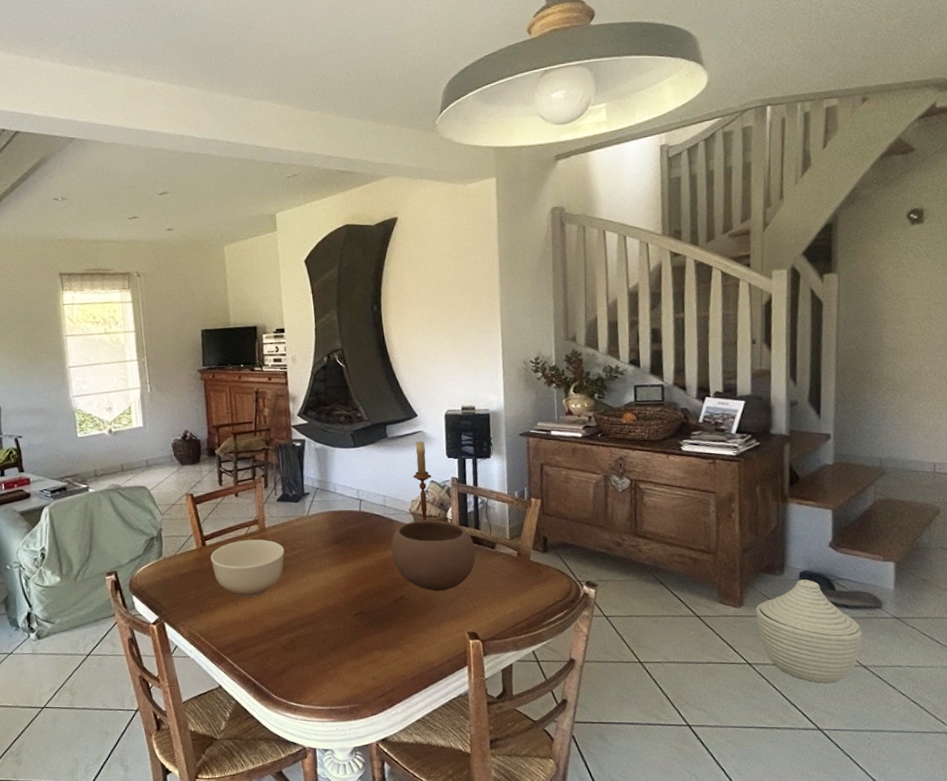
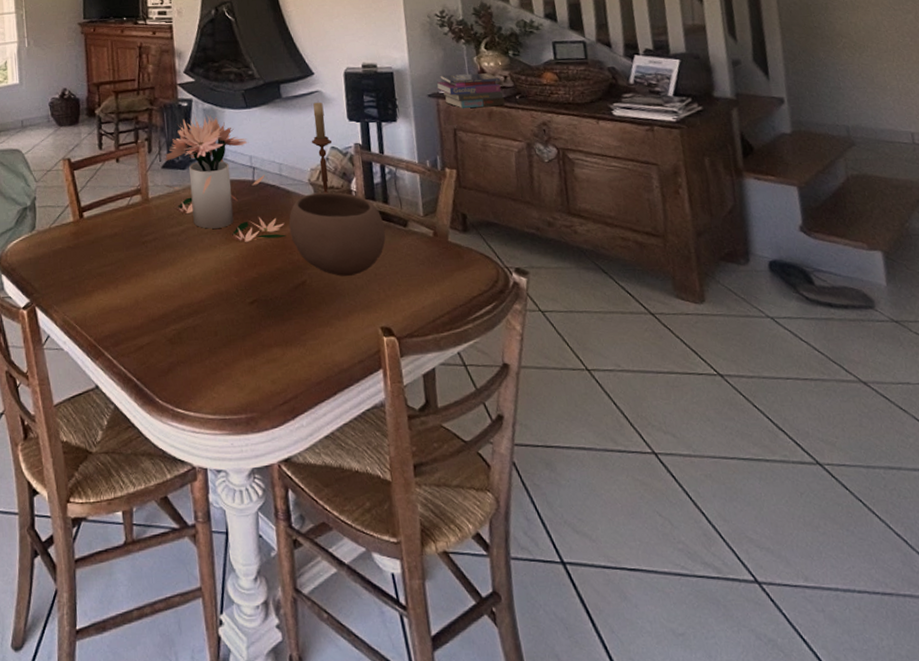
bowl: present [210,539,285,598] -> none [88,211,171,280]
bouquet: none [279,453,388,564] -> present [164,114,286,242]
books: none [528,414,588,447] -> present [437,73,505,109]
woven basket: present [756,579,863,684] -> none [720,270,856,404]

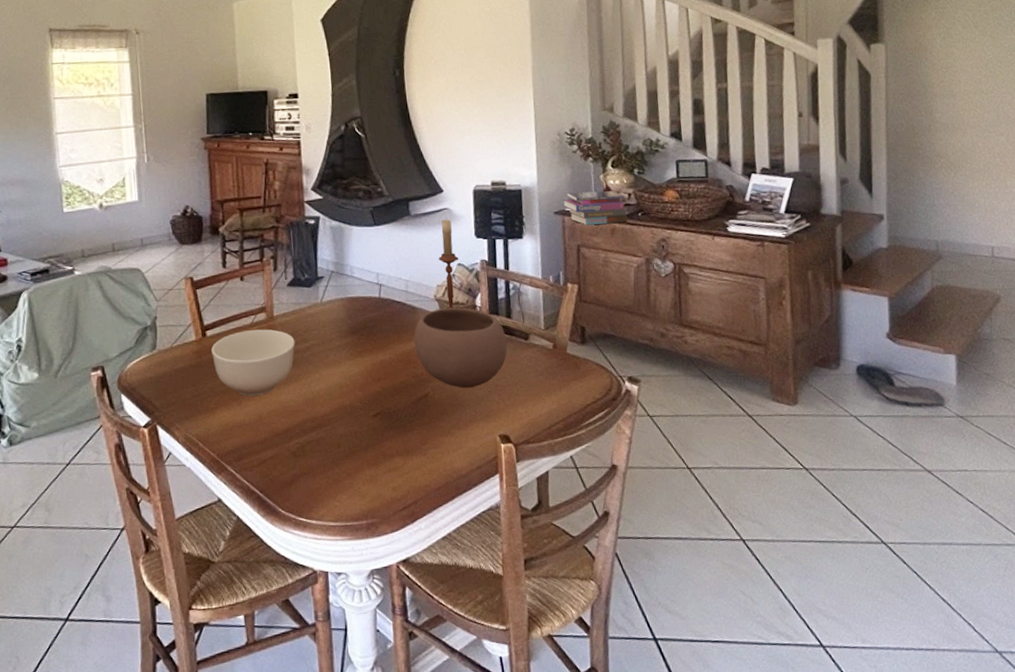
bowl: none [88,211,171,280] -> present [211,329,295,396]
bouquet: present [164,114,286,242] -> none [289,232,411,358]

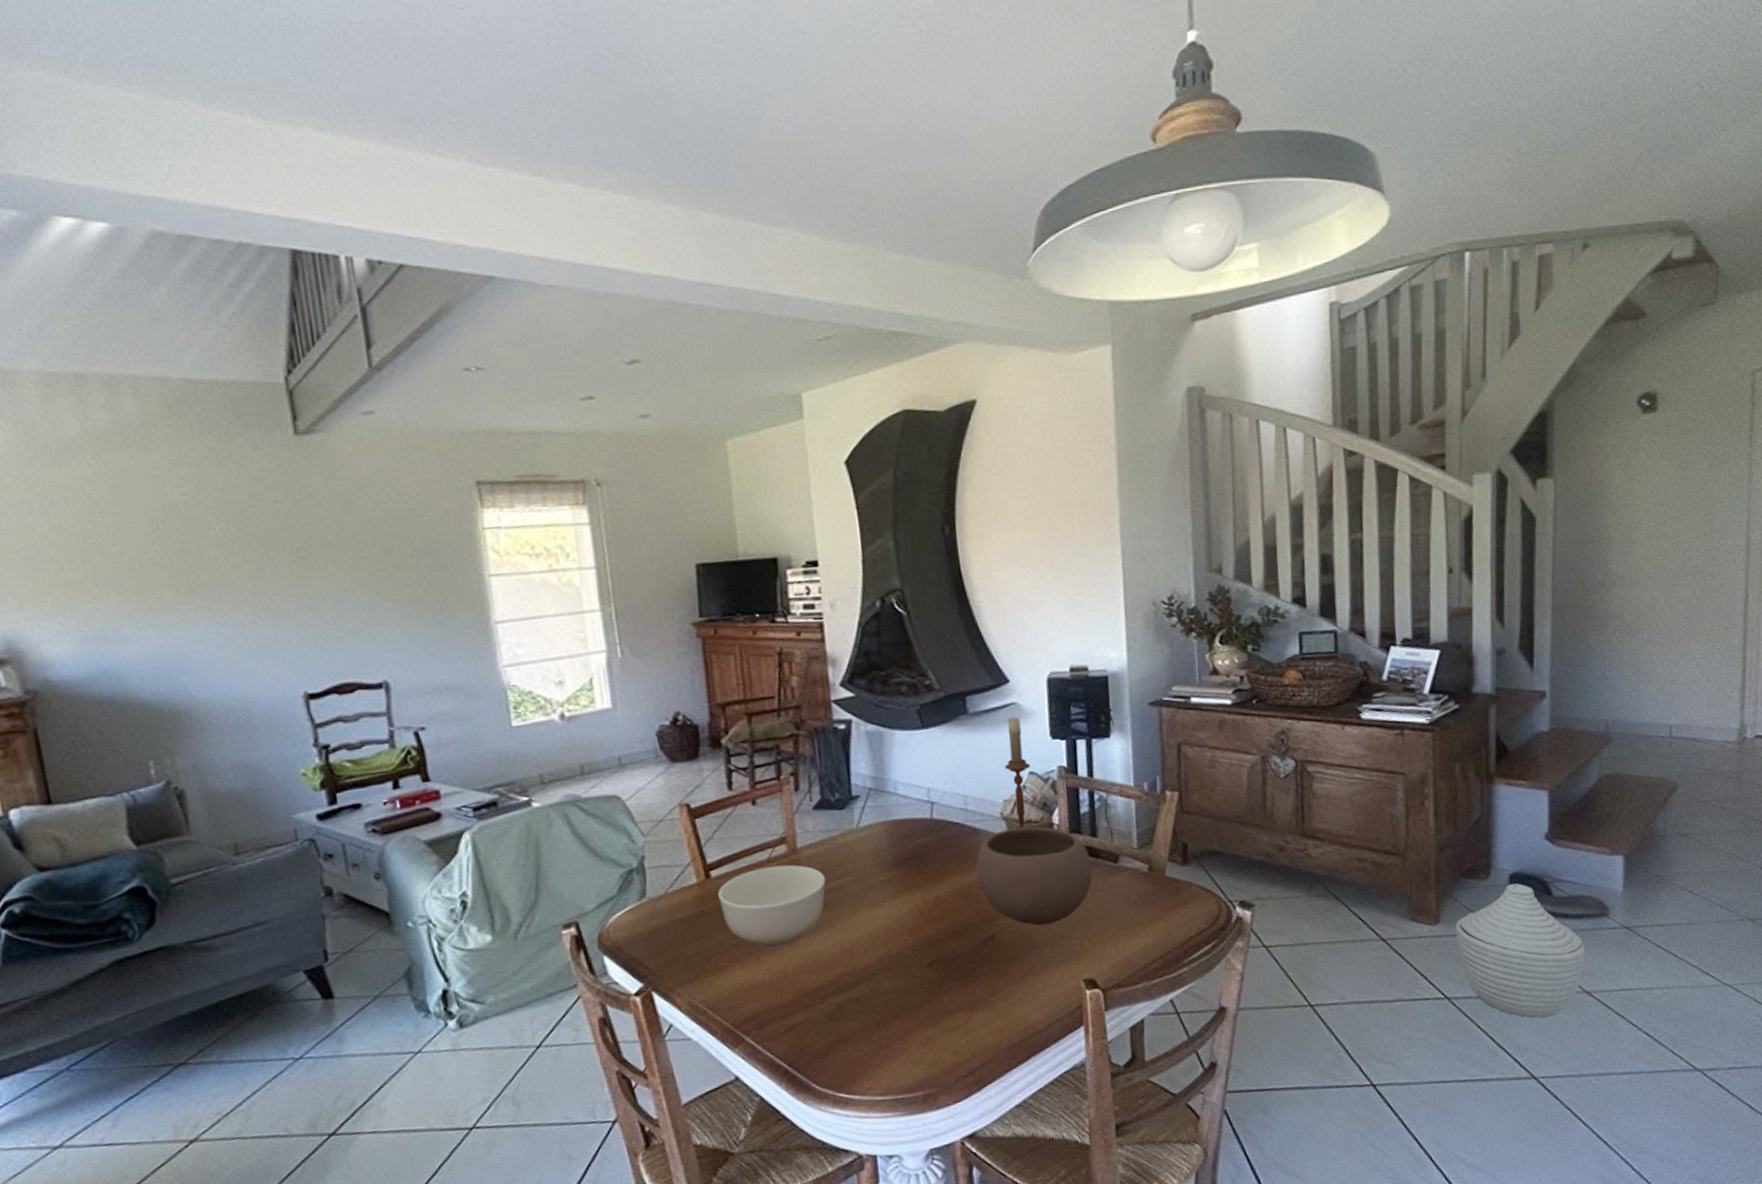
books: present [563,191,627,226] -> none [1160,673,1239,719]
woven basket: none [811,374,926,491] -> present [1455,883,1586,1018]

